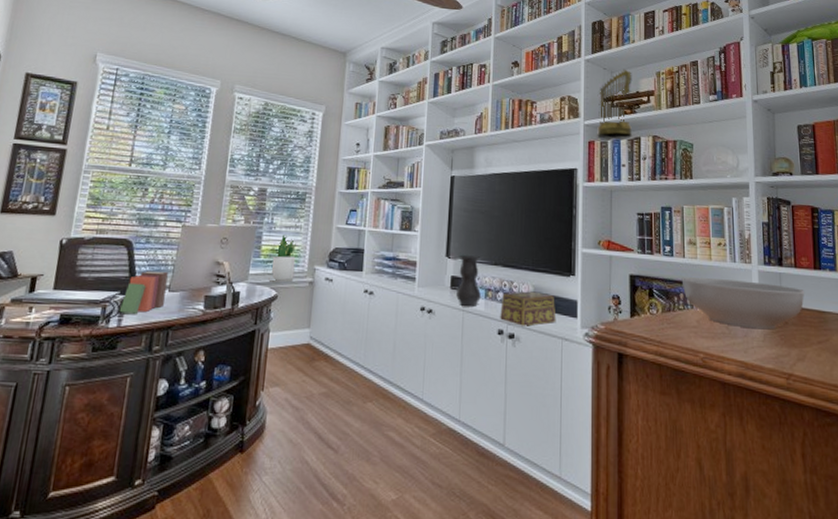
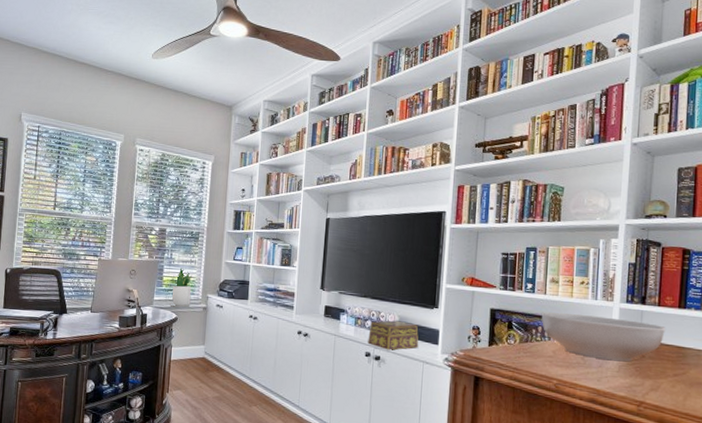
books: present [119,270,168,315] -> none [53,295,90,330]
vase: present [455,255,481,308] -> none [328,288,351,333]
trophy: present [597,69,633,140] -> none [467,114,506,184]

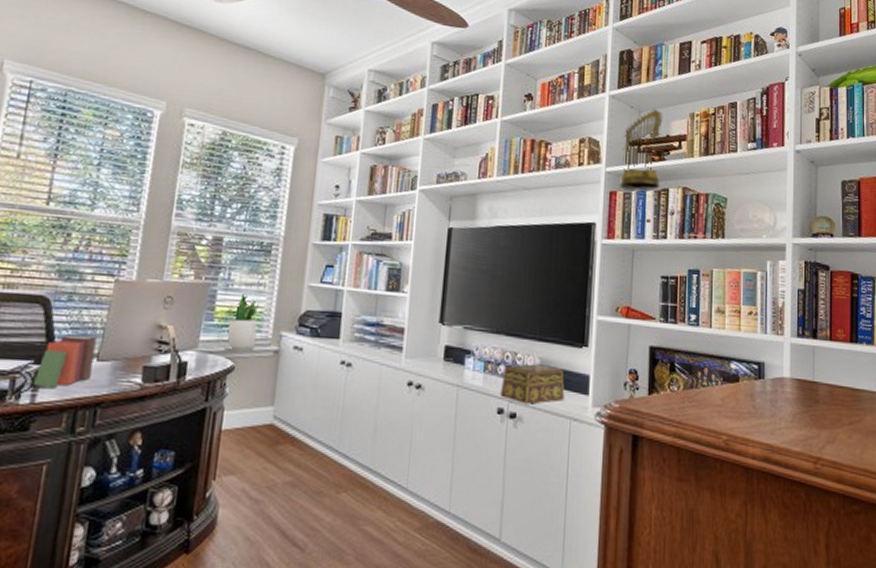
books: none [53,295,90,330] -> present [32,334,97,389]
trophy: none [467,114,506,184] -> present [620,108,662,191]
bowl: present [541,312,667,362] -> none [707,349,839,409]

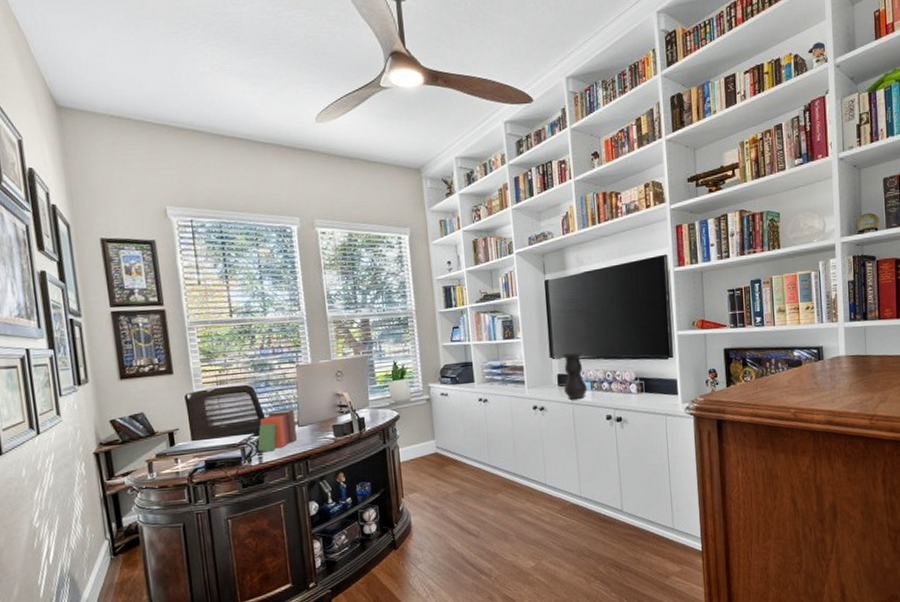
vase: none [449,321,479,383] -> present [562,353,587,401]
decorative box: present [500,364,565,405] -> none [606,376,659,410]
trophy: present [620,108,662,191] -> none [681,143,720,221]

